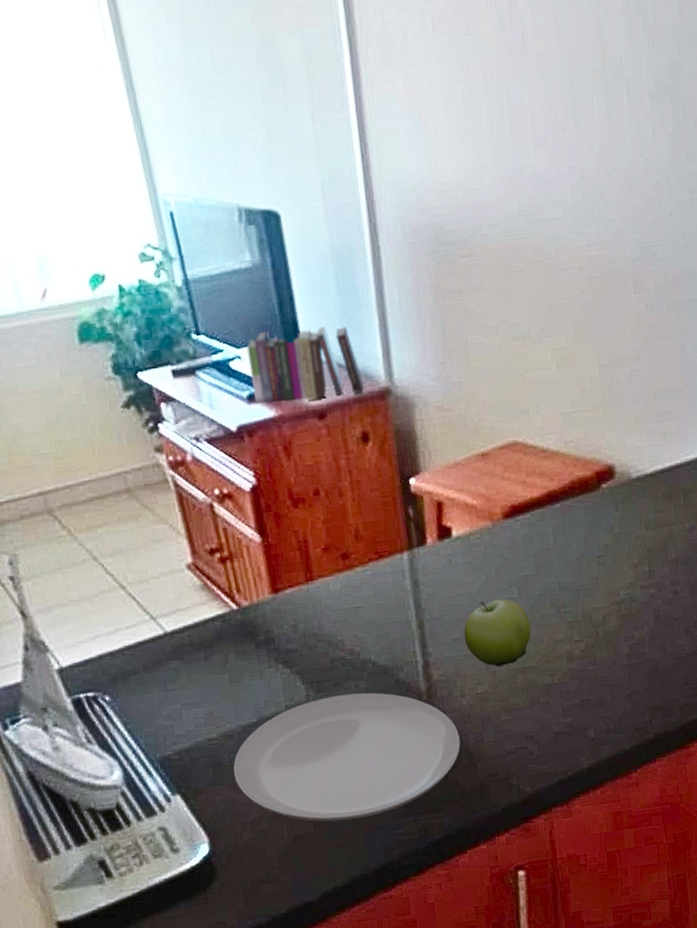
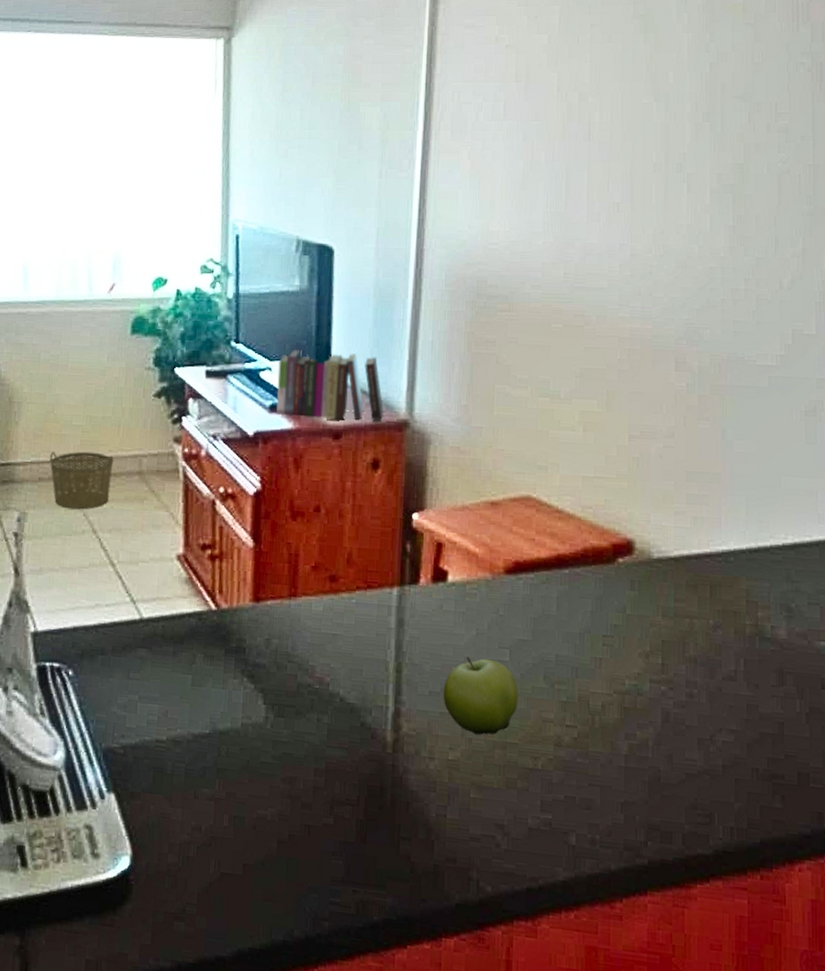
basket: none [25,477,102,542] -> present [49,451,114,510]
plate: present [233,692,461,822] -> none [173,724,420,873]

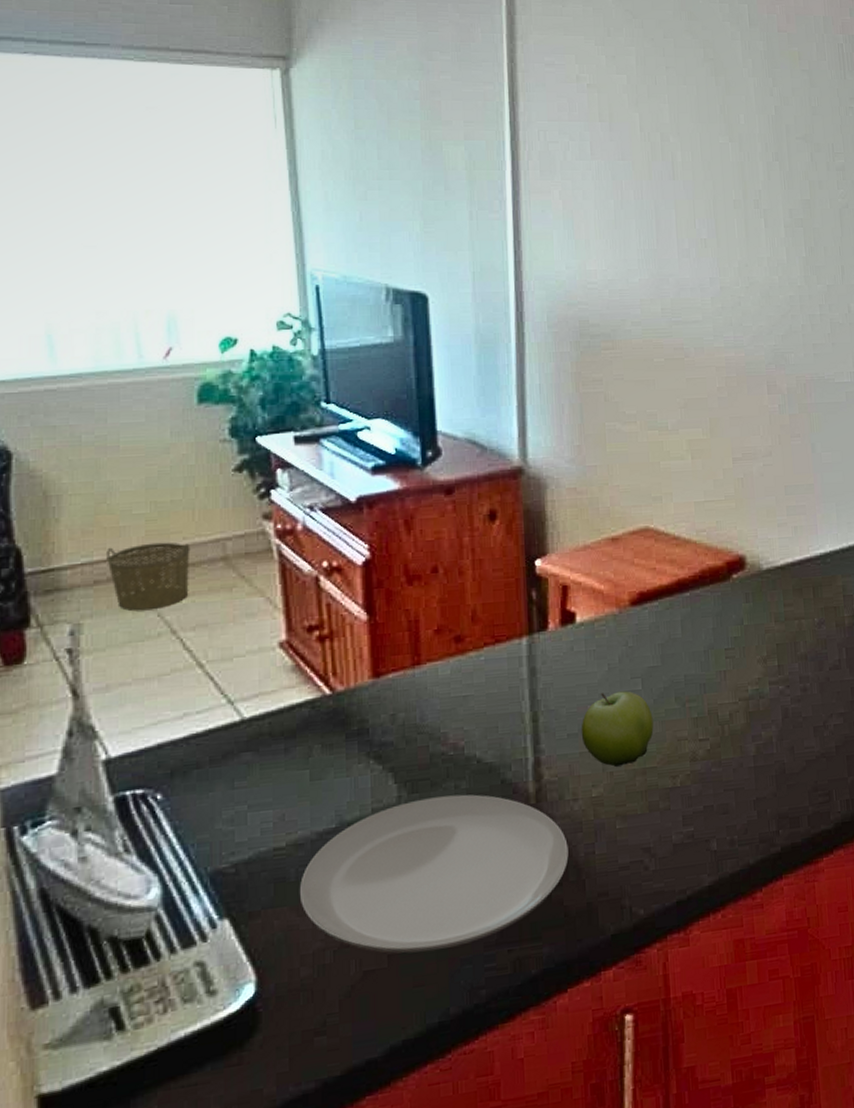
plate: none [173,724,420,873] -> present [299,794,569,953]
books: present [276,348,384,423] -> none [377,404,496,476]

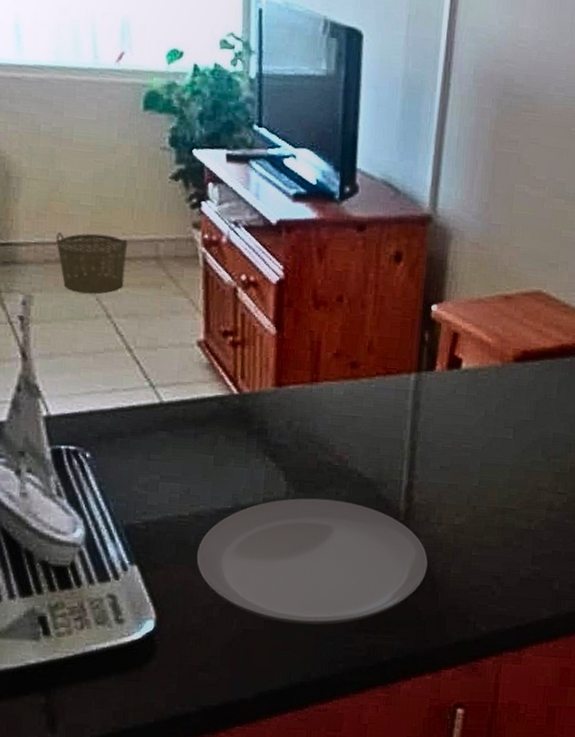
fruit: present [581,691,654,767] -> none [452,436,519,502]

